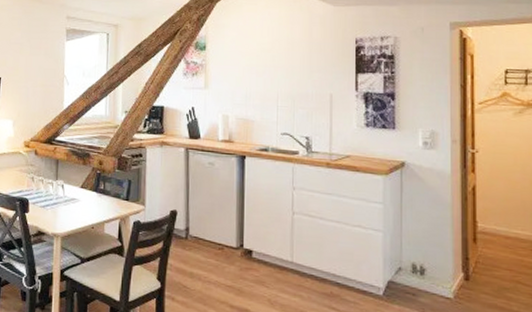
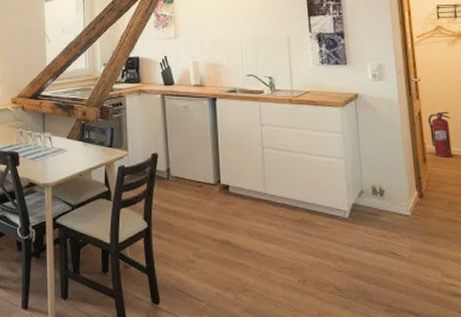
fire extinguisher: none [482,188,510,239] -> present [427,111,452,157]

